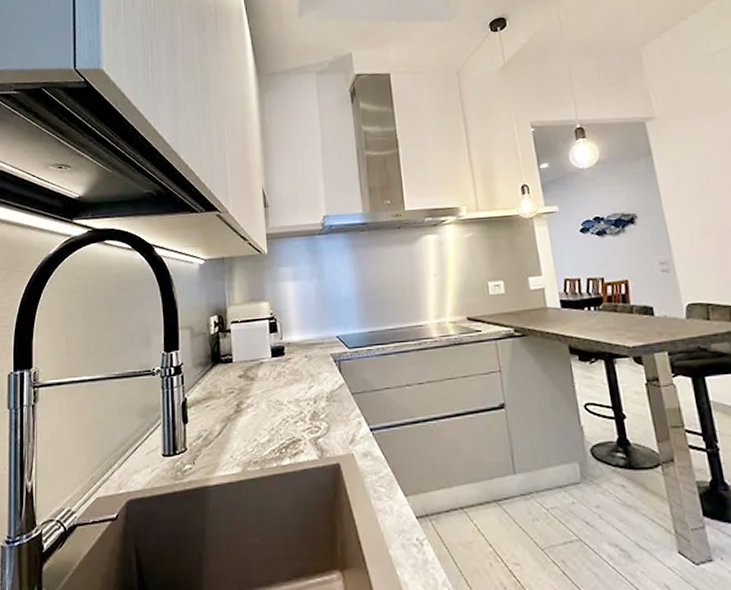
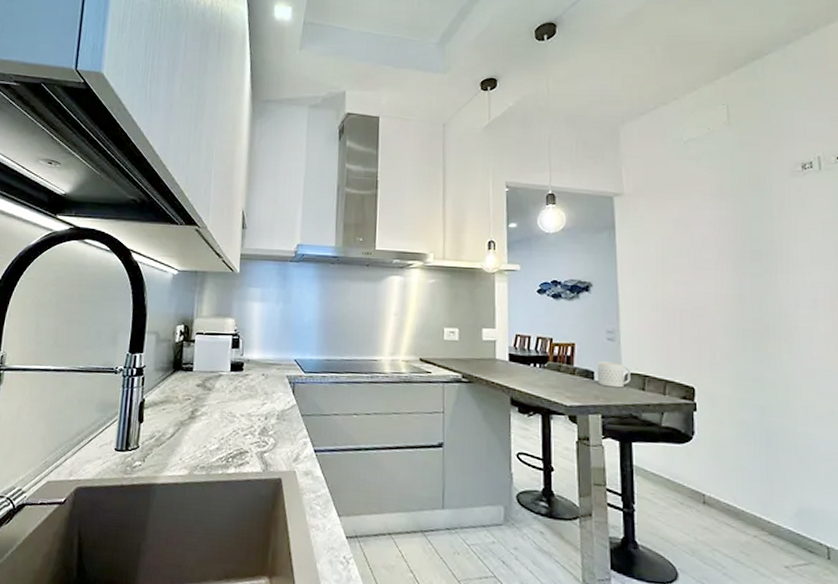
mug: none [654,294,693,322] -> present [597,361,631,388]

